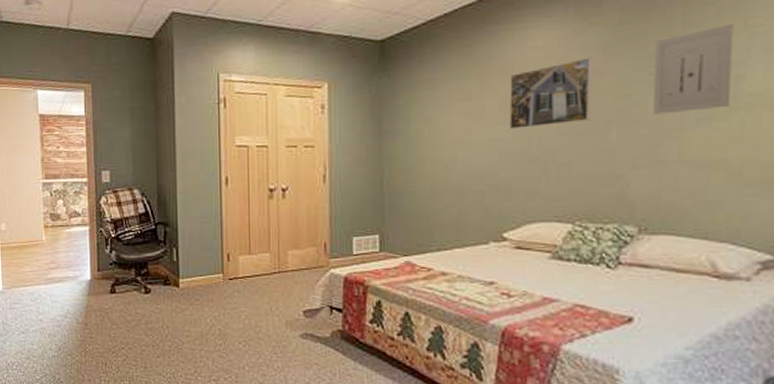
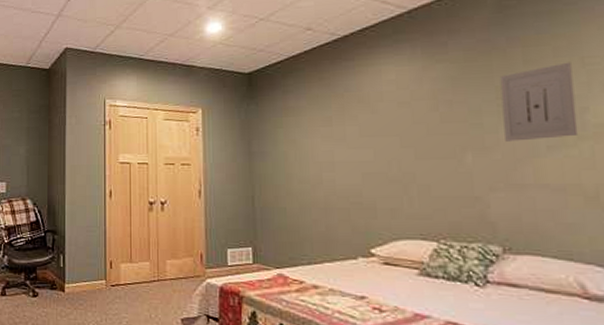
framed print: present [510,57,593,130] -> none [367,90,447,153]

